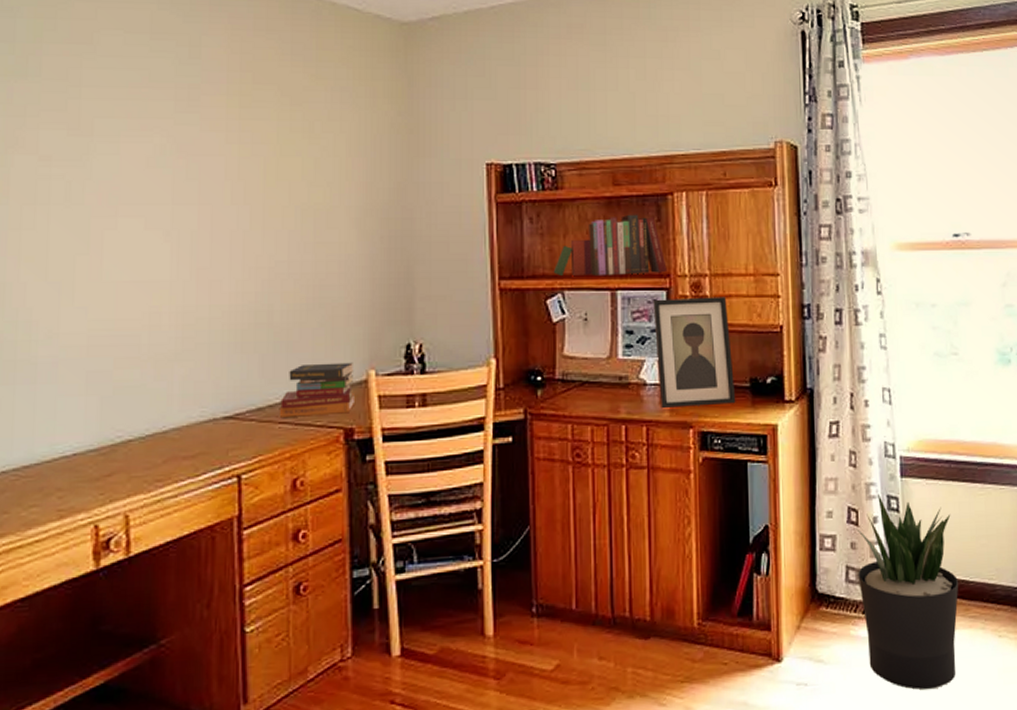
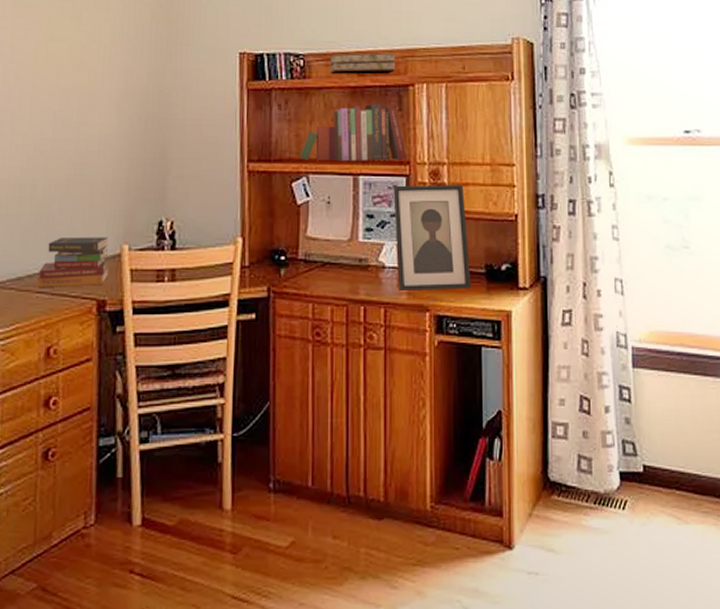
decorative box: none [584,160,652,185] -> present [330,52,395,75]
planter: present [855,494,959,690] -> none [587,384,691,584]

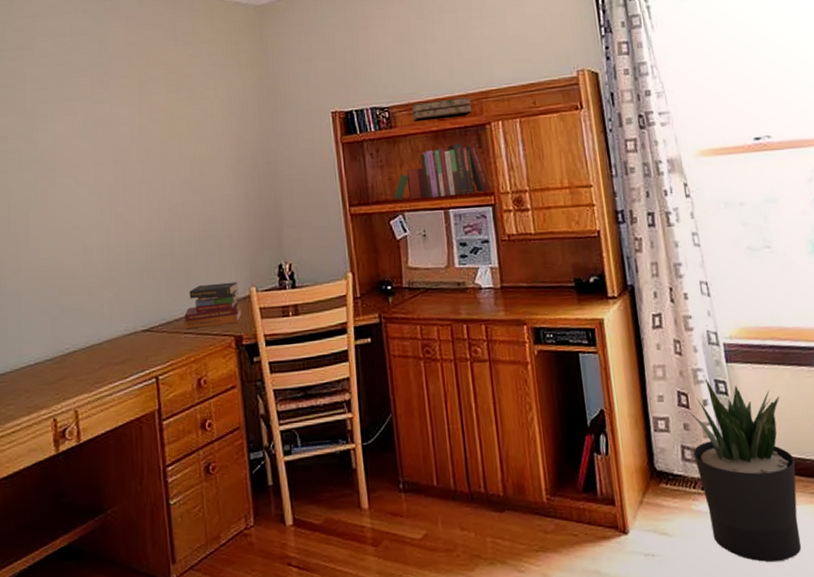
picture frame: present [393,184,472,292] -> none [481,208,564,309]
planter: none [587,384,691,584] -> present [686,379,801,562]

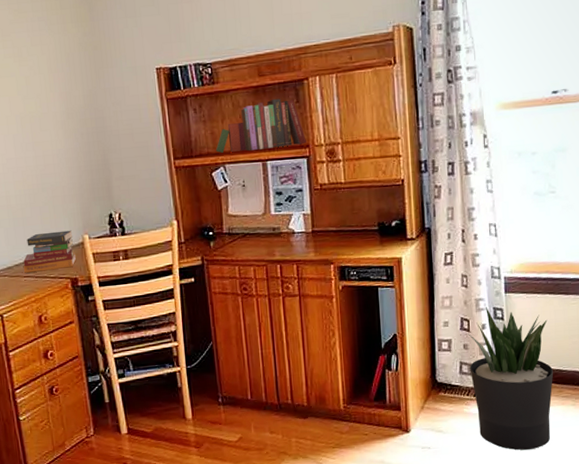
decorative box: present [412,96,472,123] -> none [234,52,291,78]

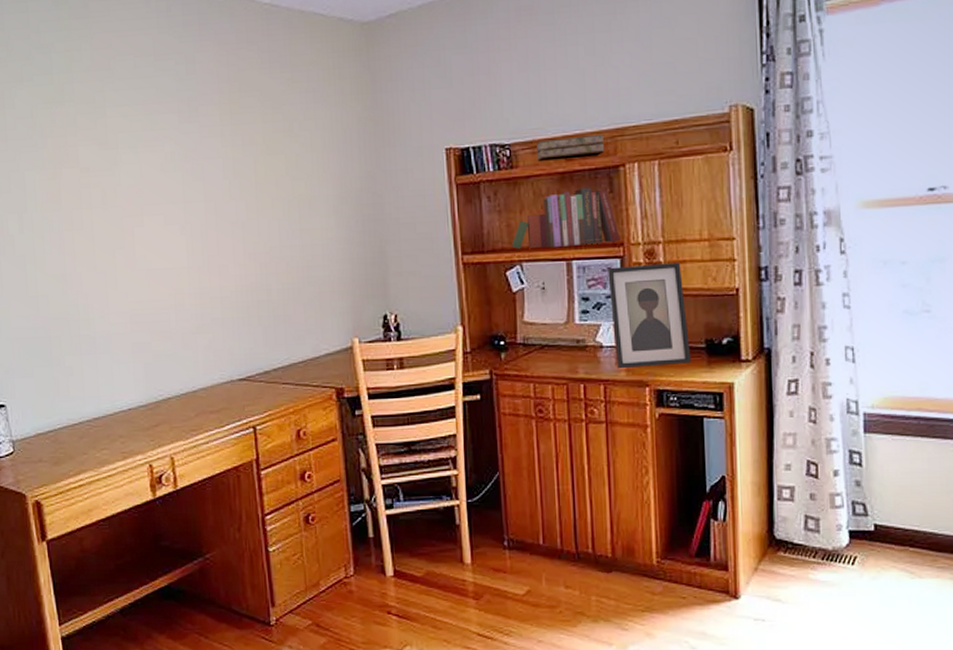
books: present [23,230,77,273] -> none [282,332,344,379]
decorative box: none [234,52,291,78] -> present [537,134,604,162]
picture frame: none [297,159,367,251] -> present [608,262,692,369]
planter: present [467,307,554,450] -> none [814,449,926,631]

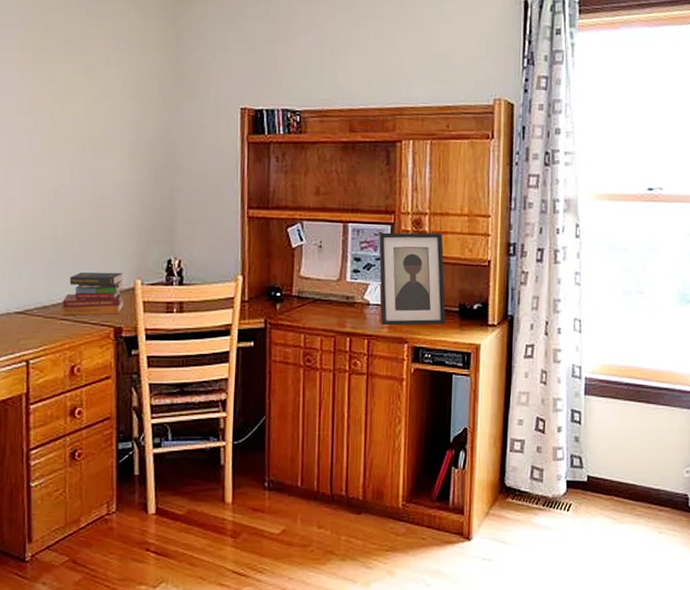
books: none [282,332,344,379] -> present [62,272,124,316]
books: present [511,213,548,249] -> none [294,177,328,209]
decorative box: present [537,134,604,162] -> none [324,110,385,132]
books: present [543,187,620,248] -> none [326,157,393,211]

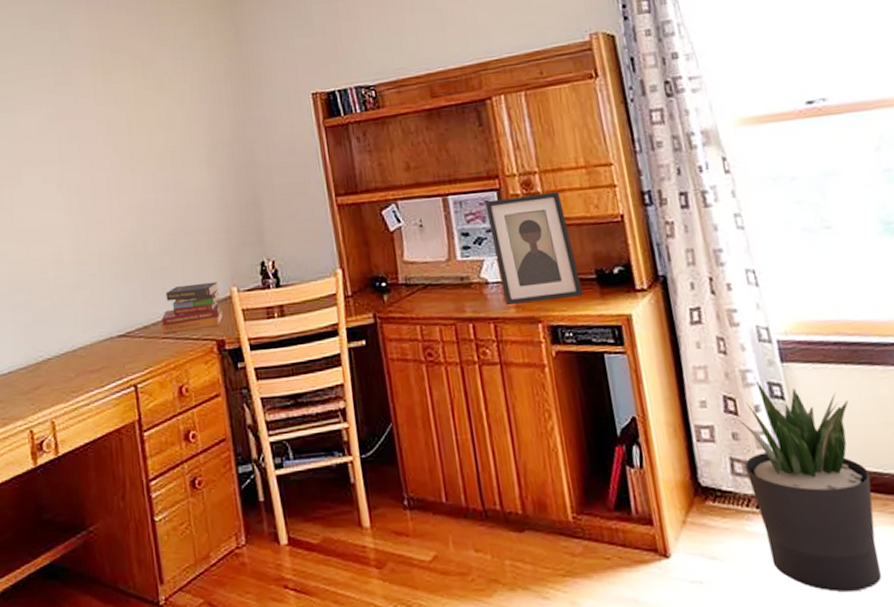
planter: none [541,408,628,571] -> present [734,381,882,592]

